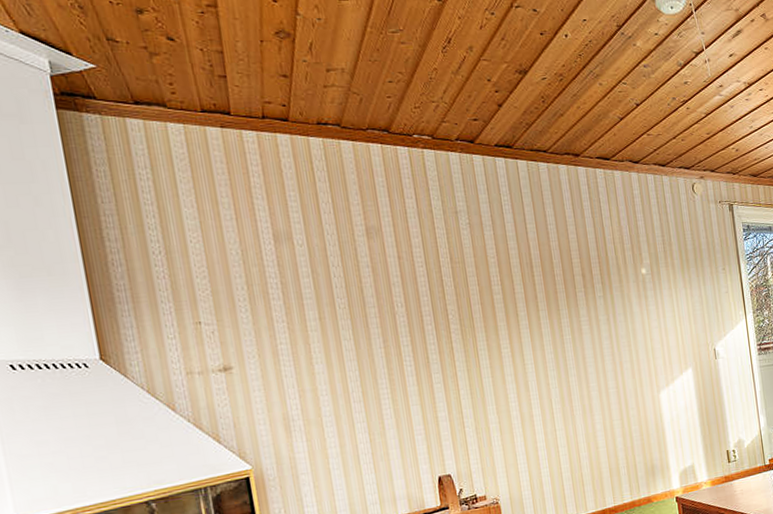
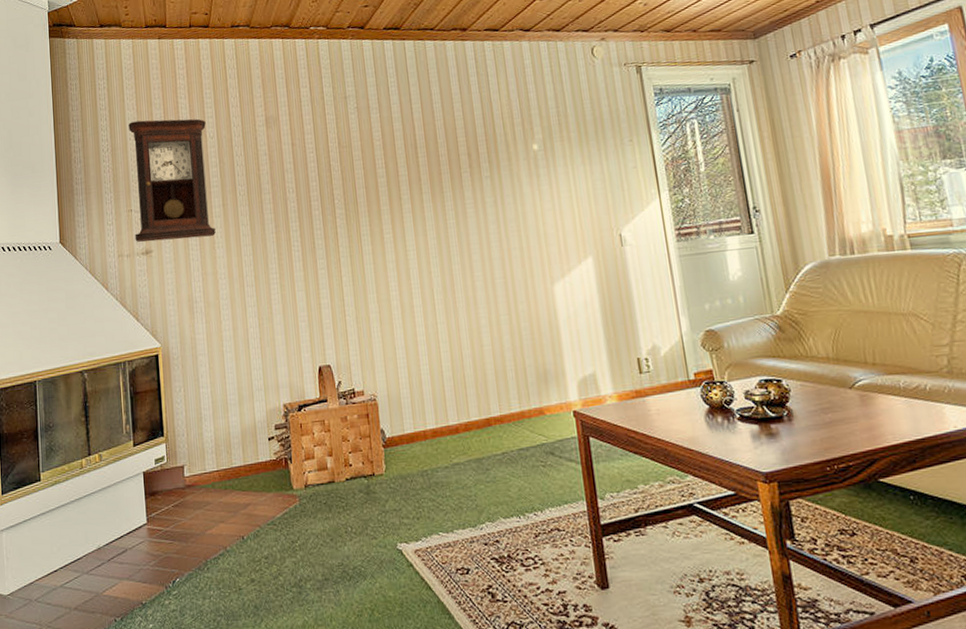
pendulum clock: none [187,220,312,358] -> present [128,118,216,242]

